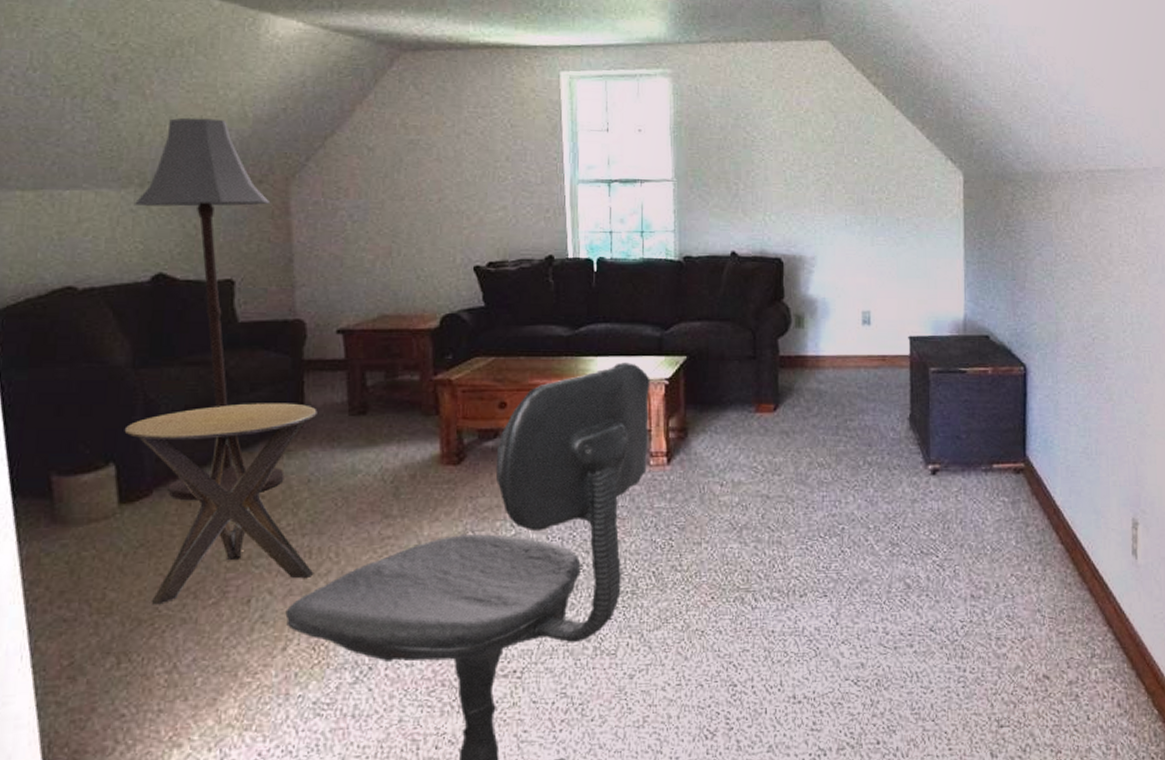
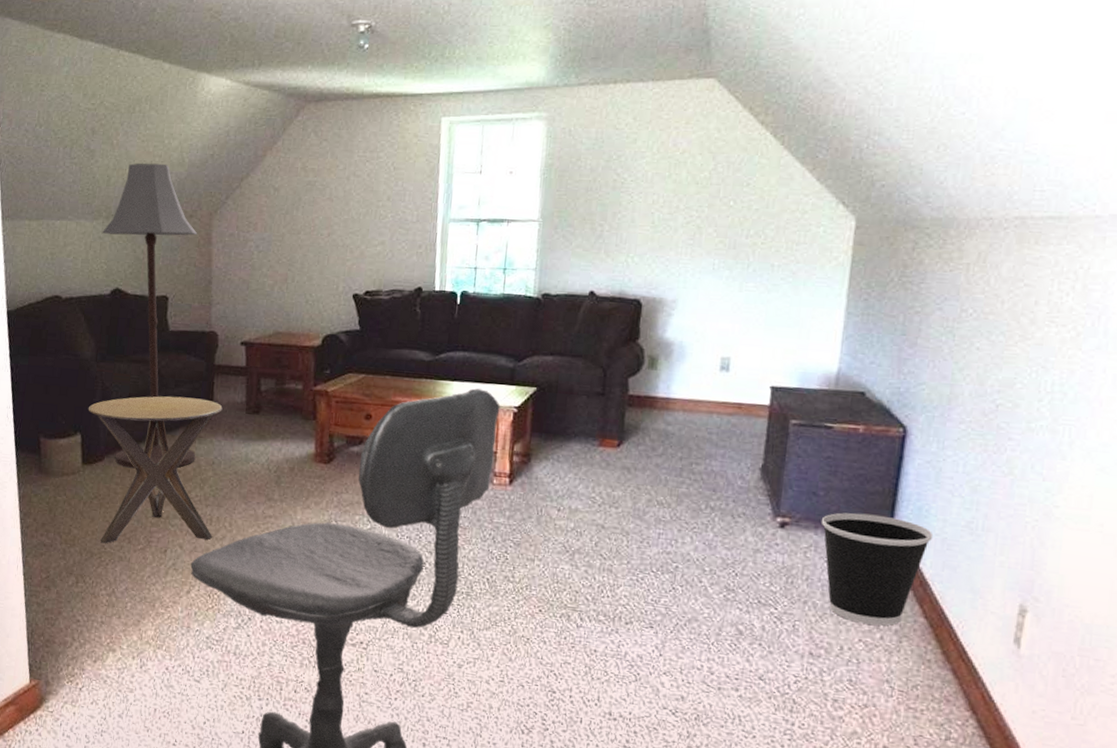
wastebasket: none [966,451,1059,558] -> present [821,512,934,626]

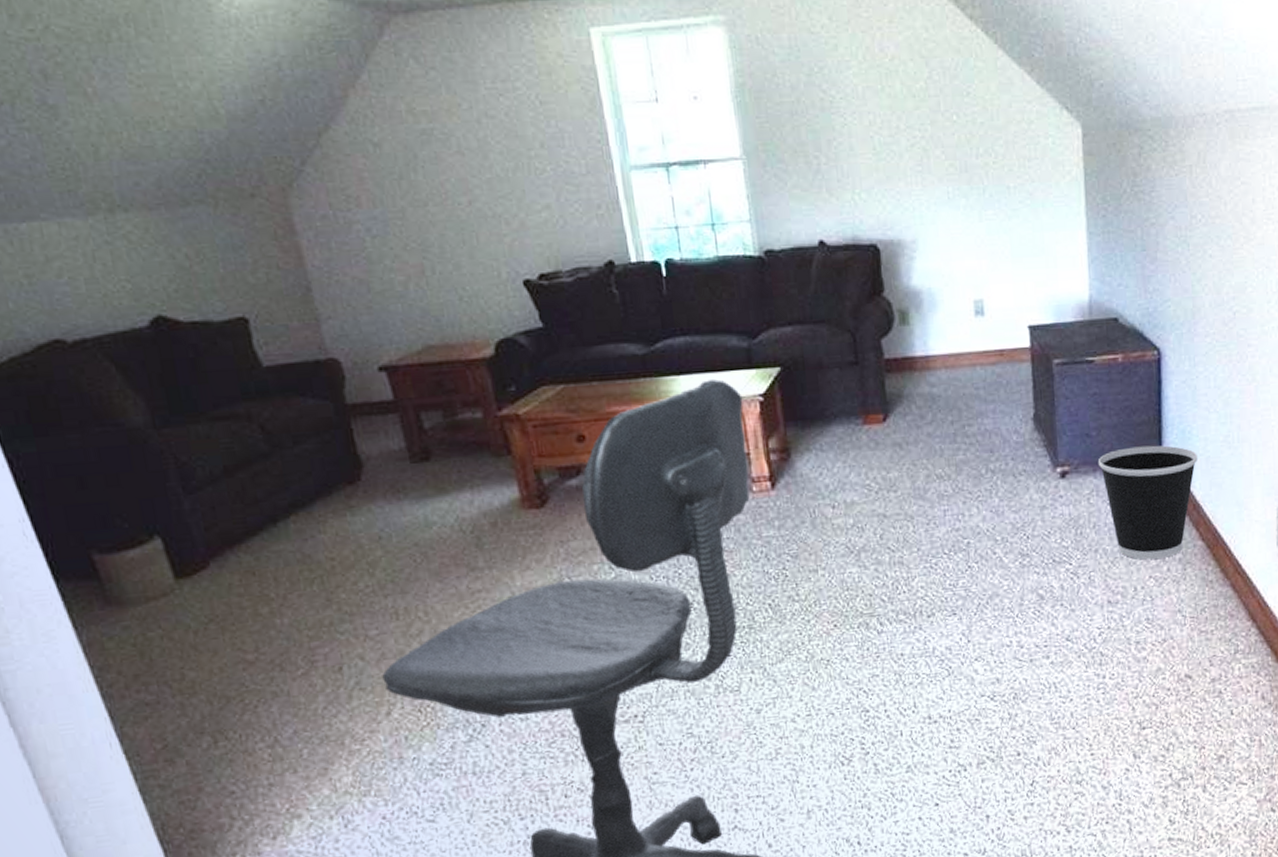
side table: present [88,396,223,544] -> none [161,454,405,681]
floor lamp: present [102,163,198,469] -> none [108,119,352,570]

